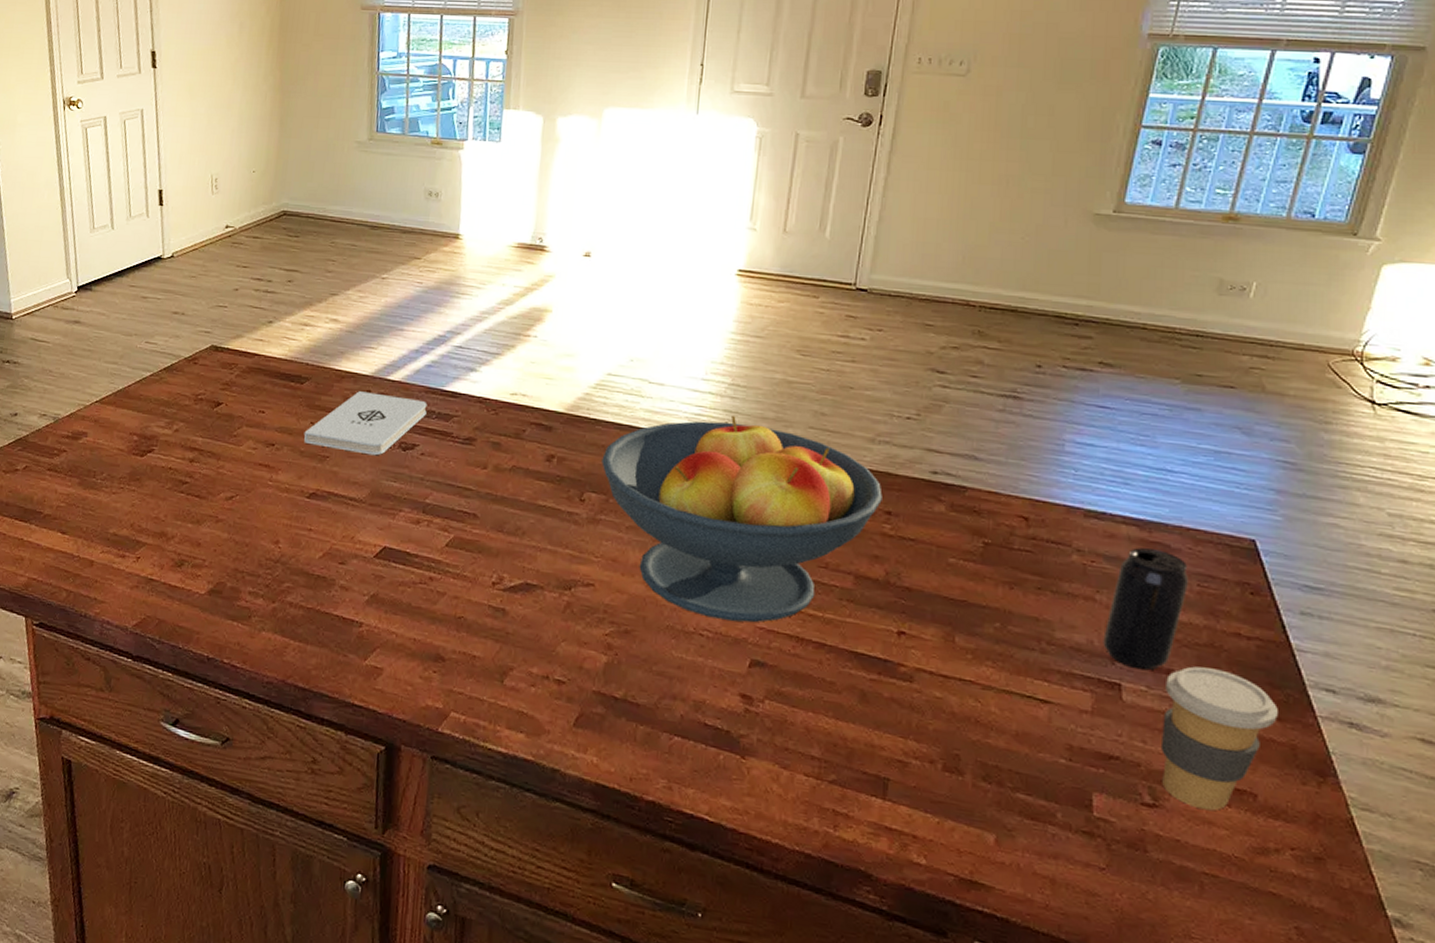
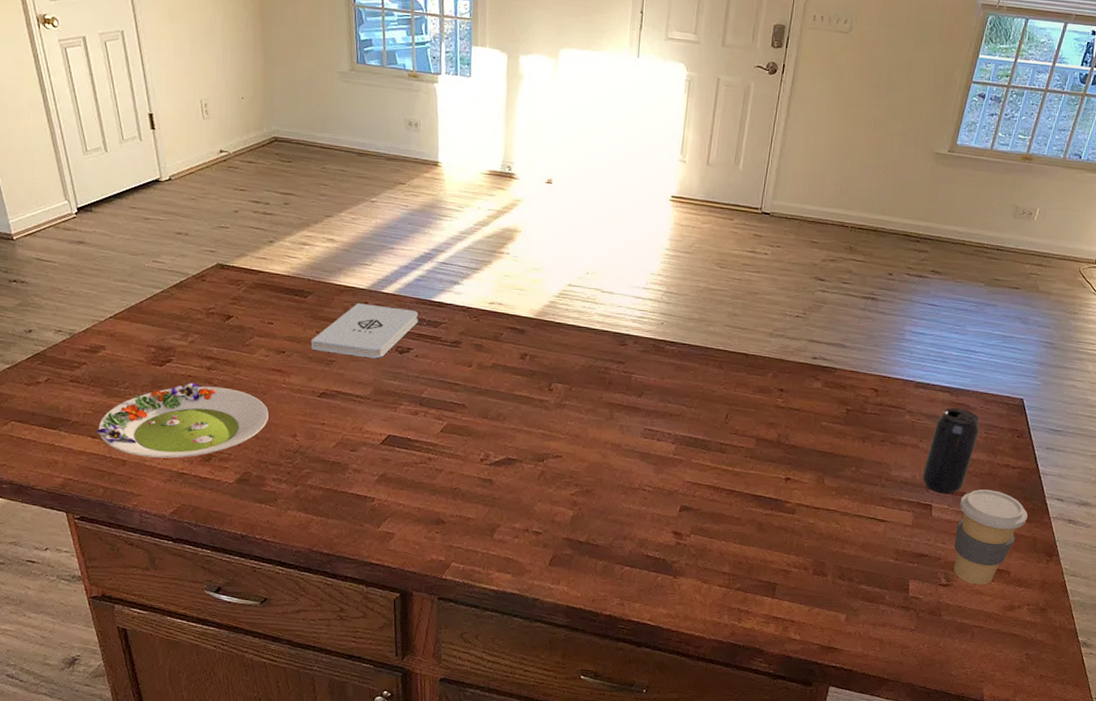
salad plate: none [68,475,251,561] -> present [97,382,269,458]
fruit bowl: present [601,415,883,623] -> none [565,317,777,478]

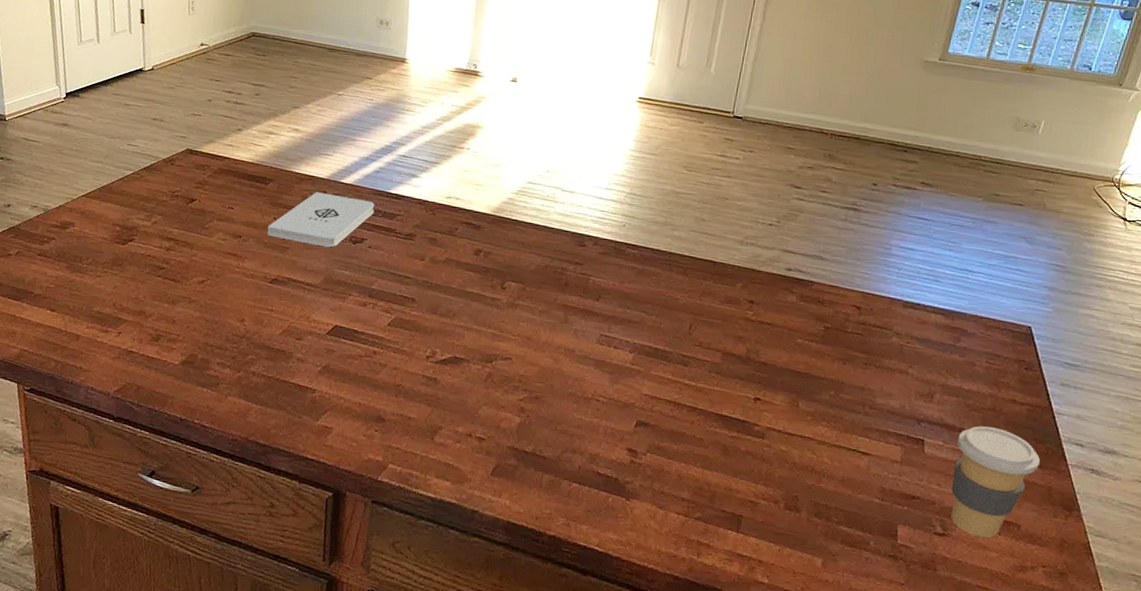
salad plate: present [97,382,269,458] -> none [56,262,220,336]
beverage can: present [922,408,980,494] -> none [912,332,980,429]

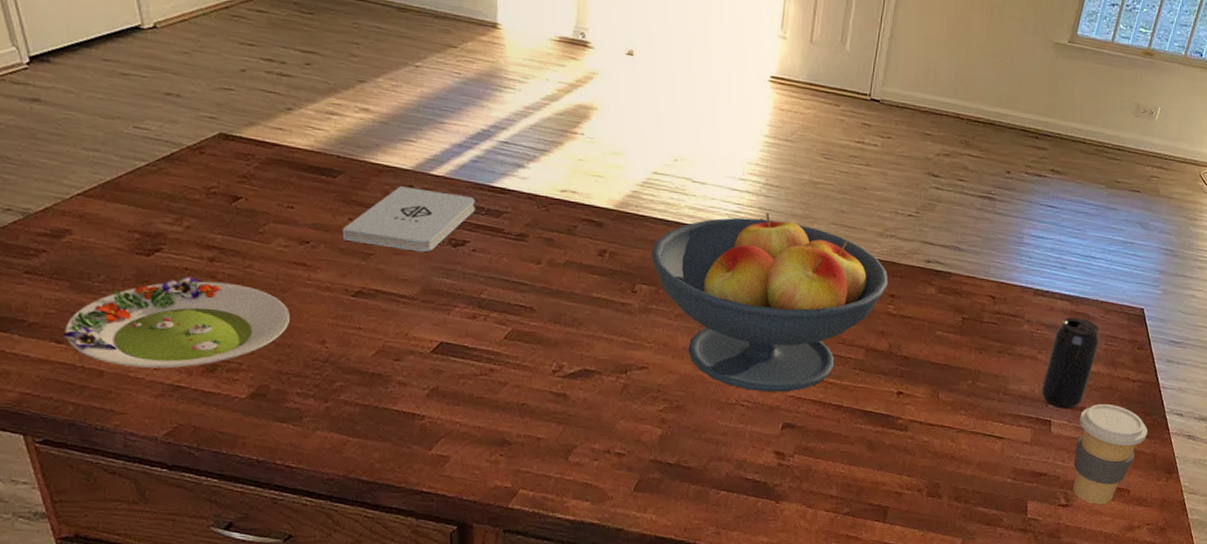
salad plate: none [56,262,220,336] -> present [63,276,290,369]
fruit bowl: none [520,219,747,391] -> present [651,212,888,392]
beverage can: none [912,332,980,429] -> present [1041,317,1100,409]

